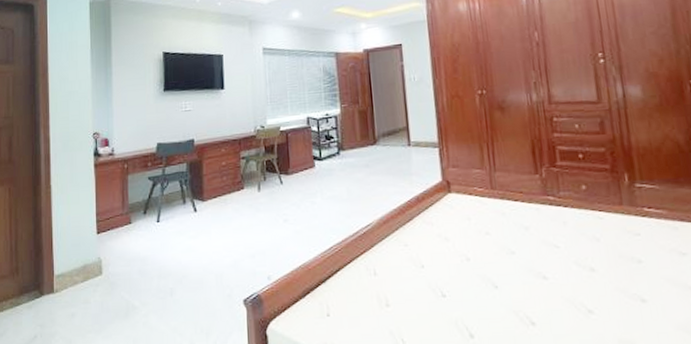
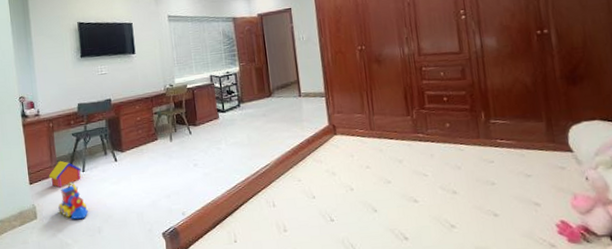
toy house: none [118,207,156,239] -> present [48,160,81,188]
toy train: none [127,233,161,278] -> present [58,181,89,219]

